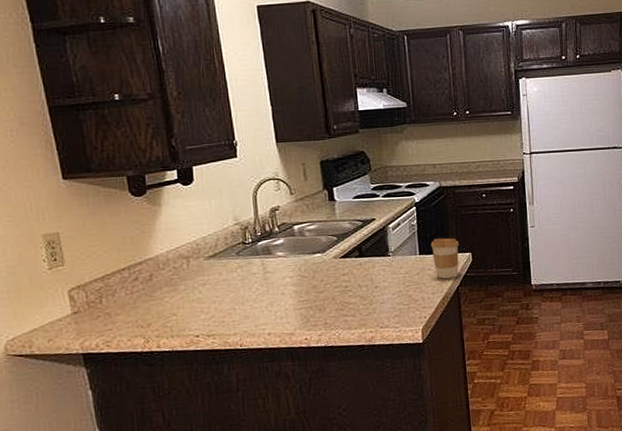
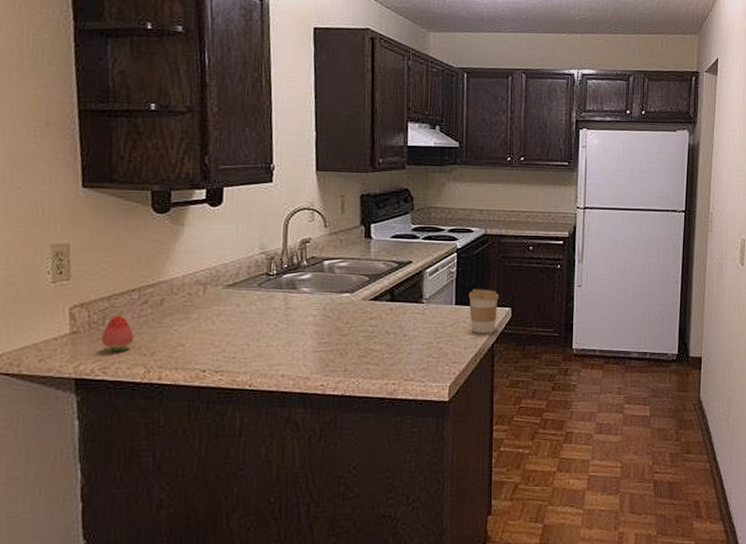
fruit: none [100,293,130,327] -> present [100,315,134,352]

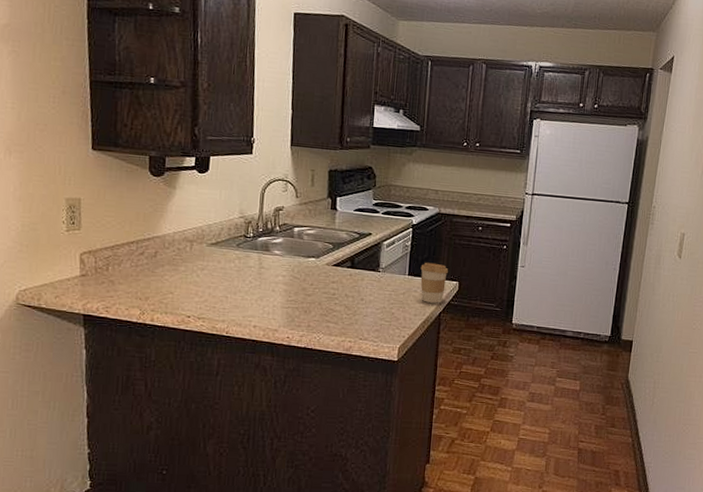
fruit: present [100,315,134,352] -> none [104,263,132,294]

